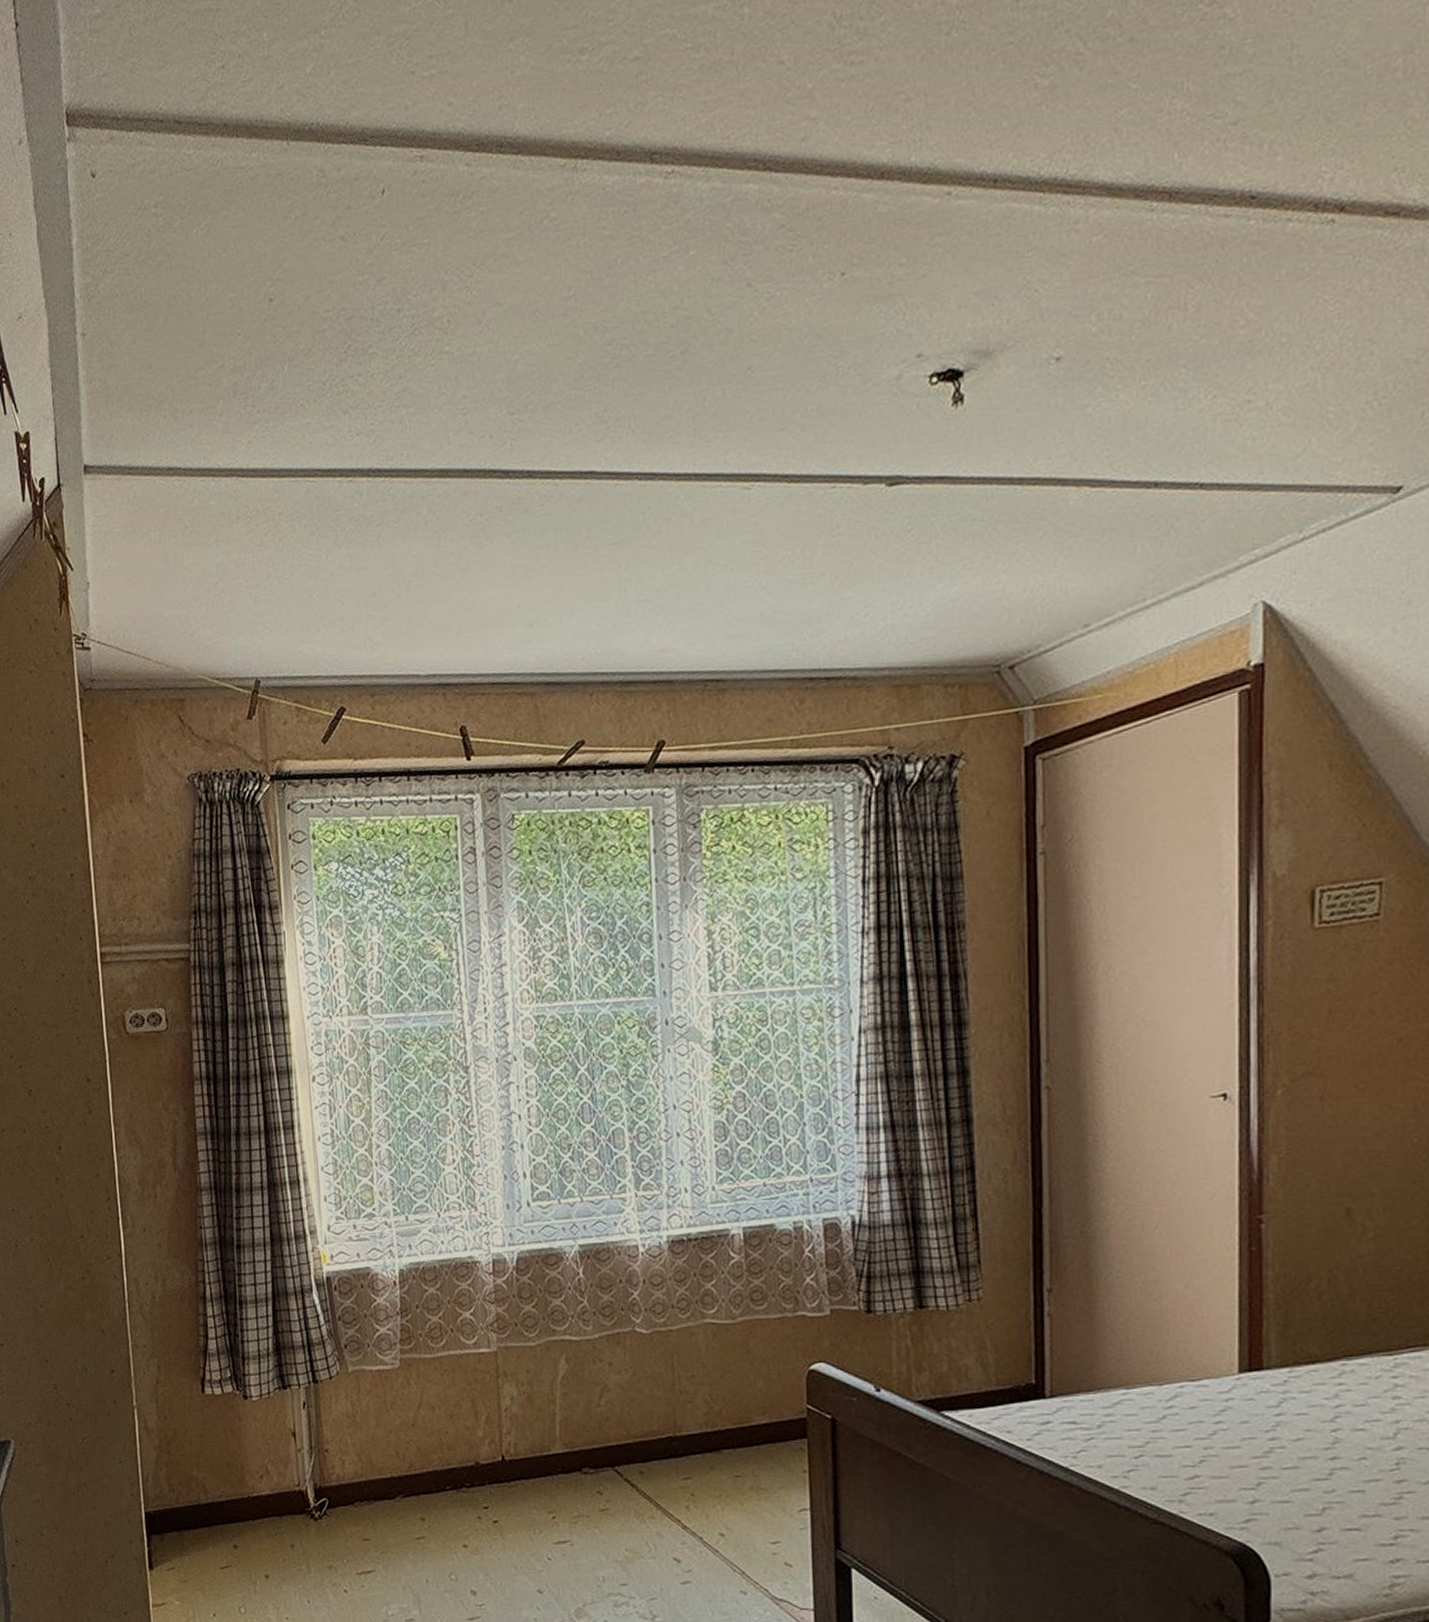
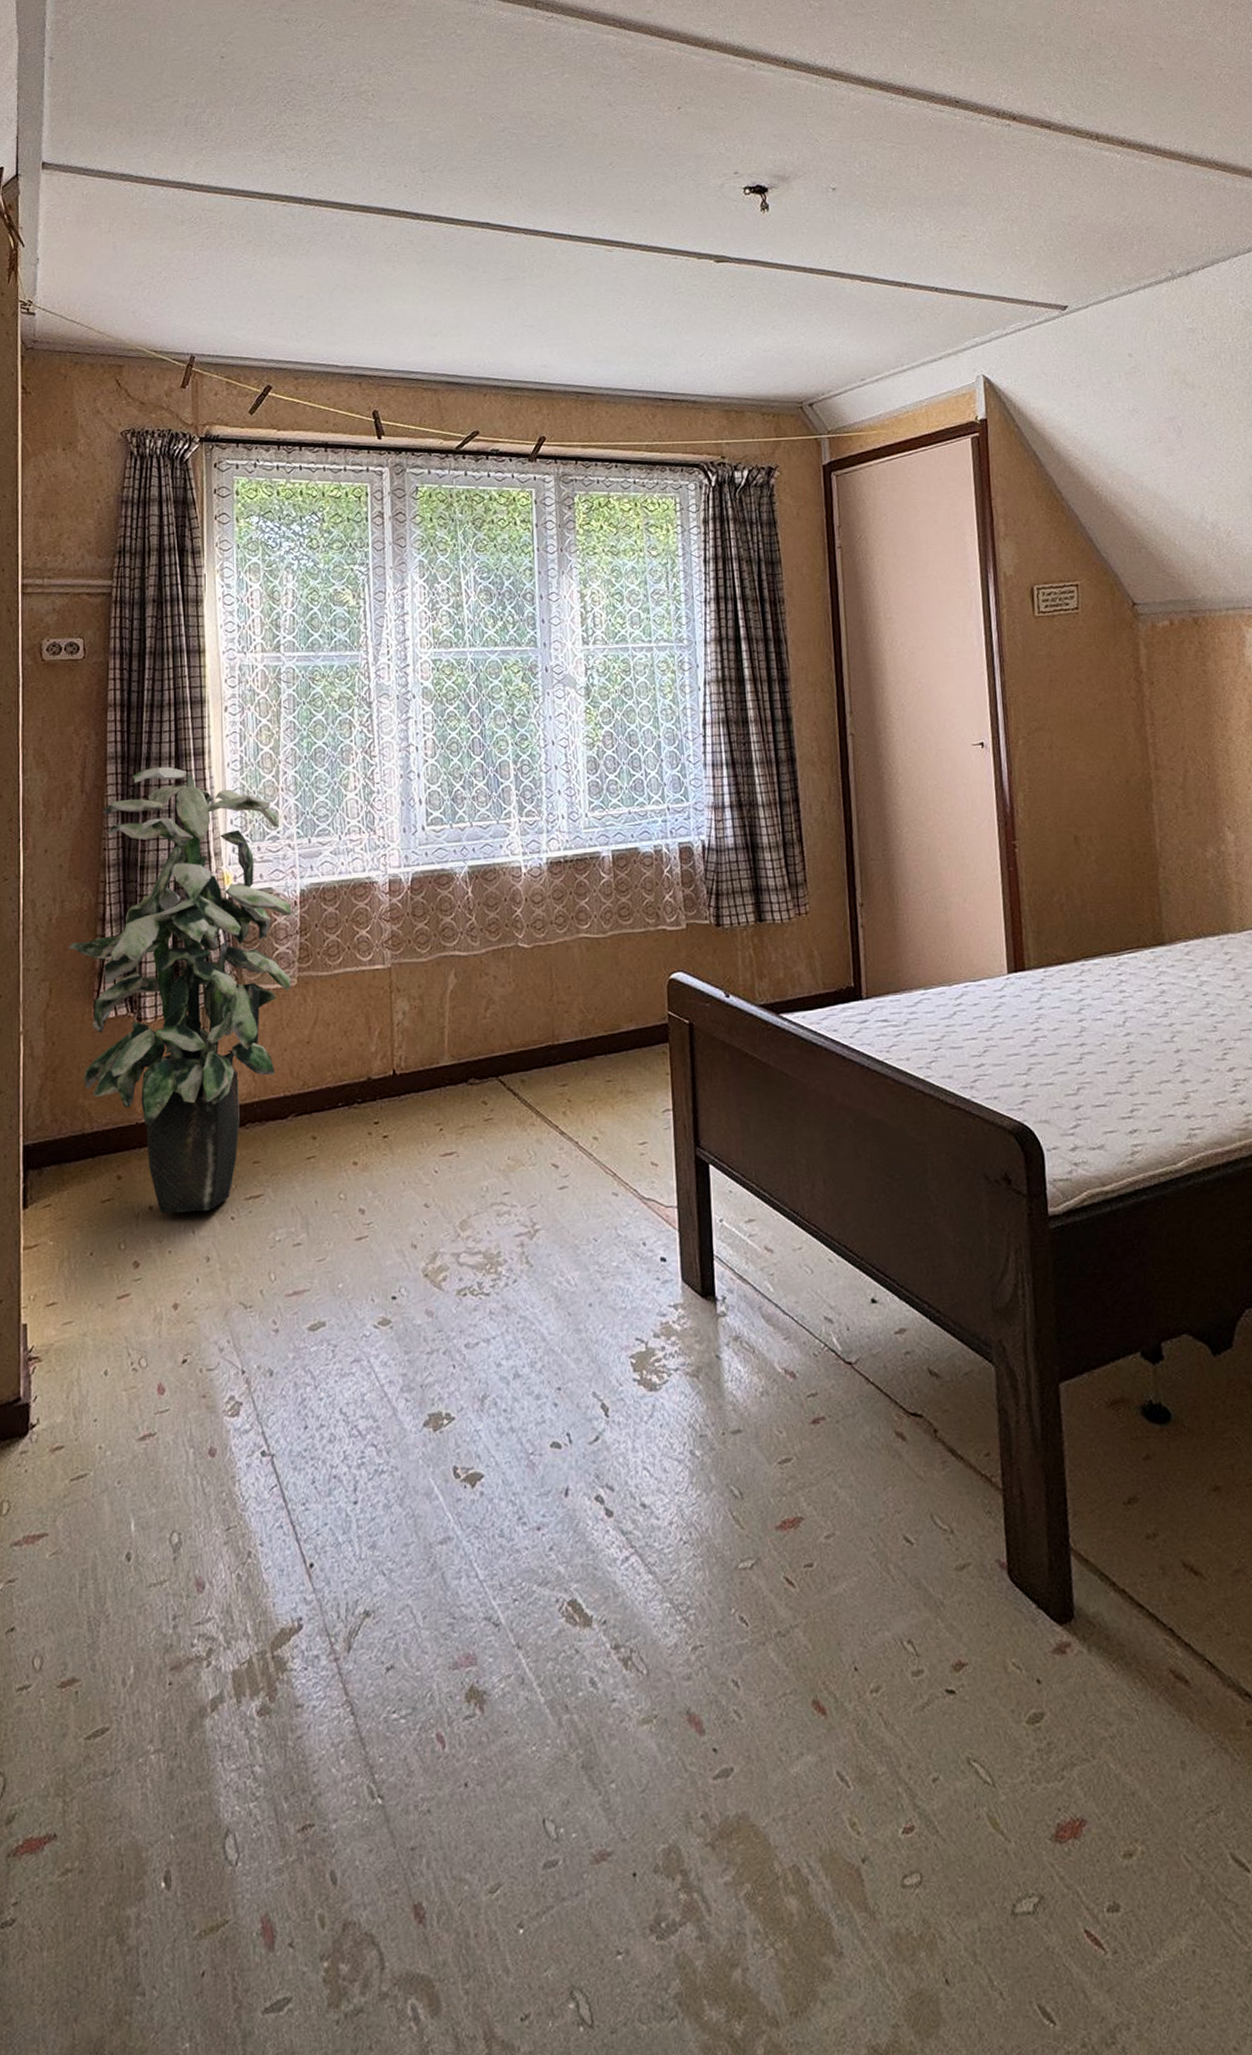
indoor plant: none [172,1141,394,1583] -> present [68,766,292,1214]

